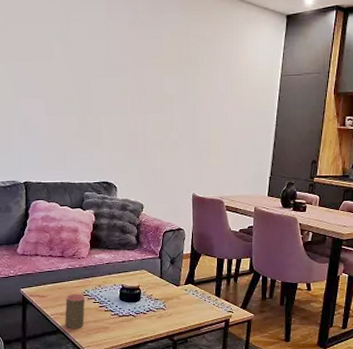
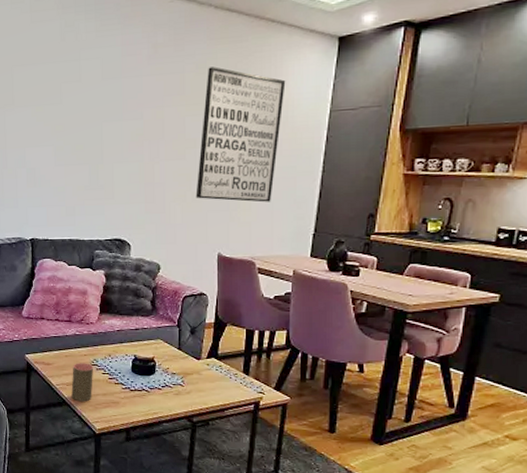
wall art: none [173,34,246,151] -> present [195,67,286,203]

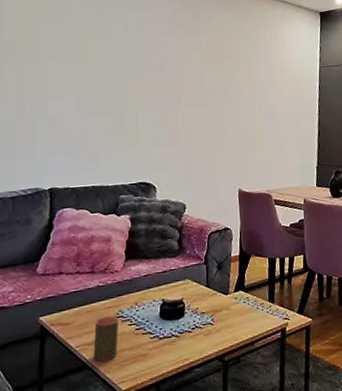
wall art: present [195,67,286,203] -> none [215,30,284,142]

